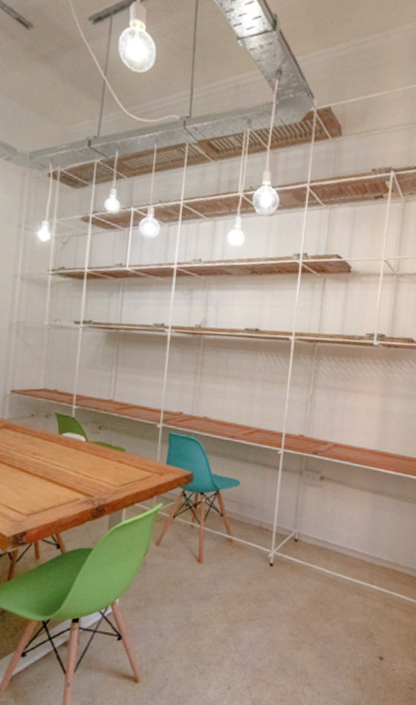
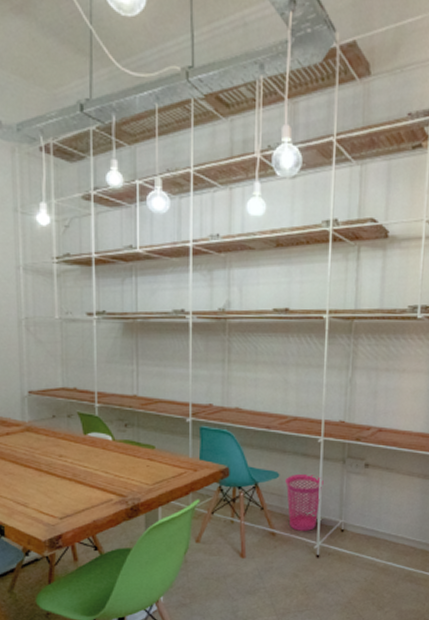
waste basket: none [245,483,281,540] -> present [285,473,323,532]

